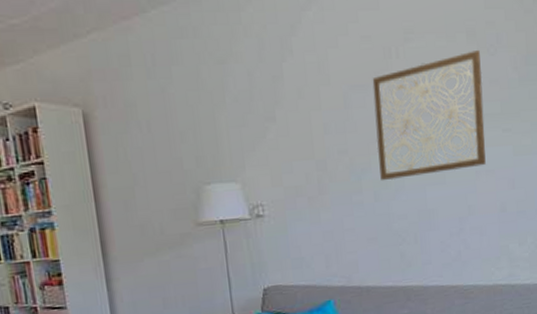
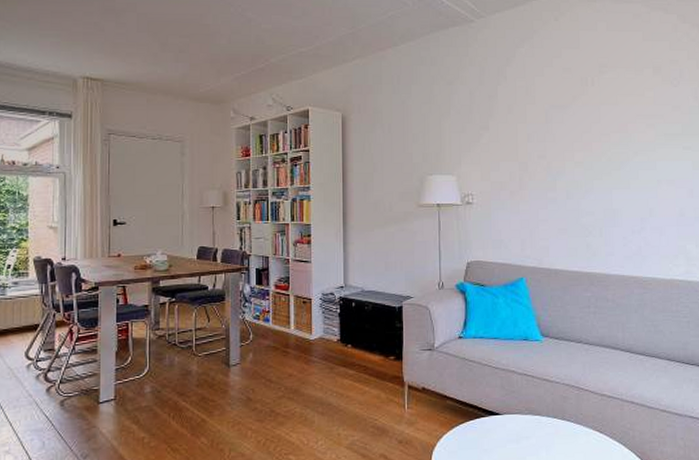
wall art: present [372,49,486,181] -> none [570,81,667,183]

